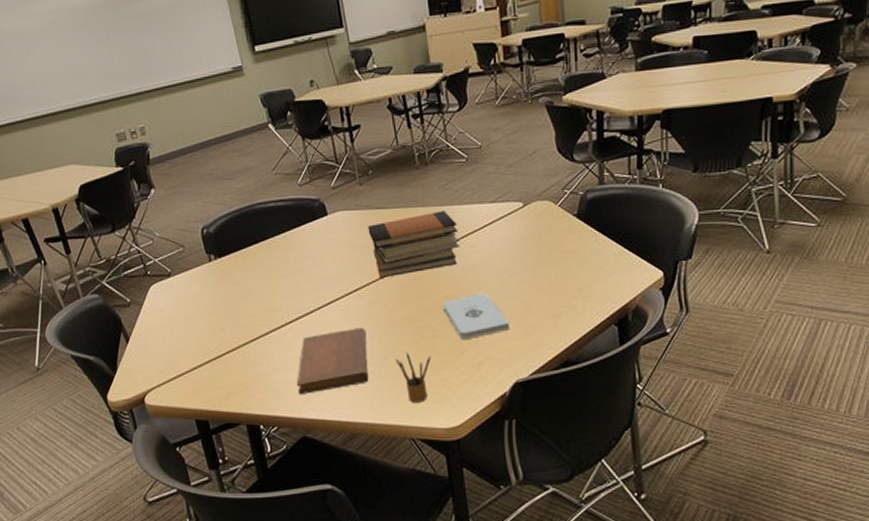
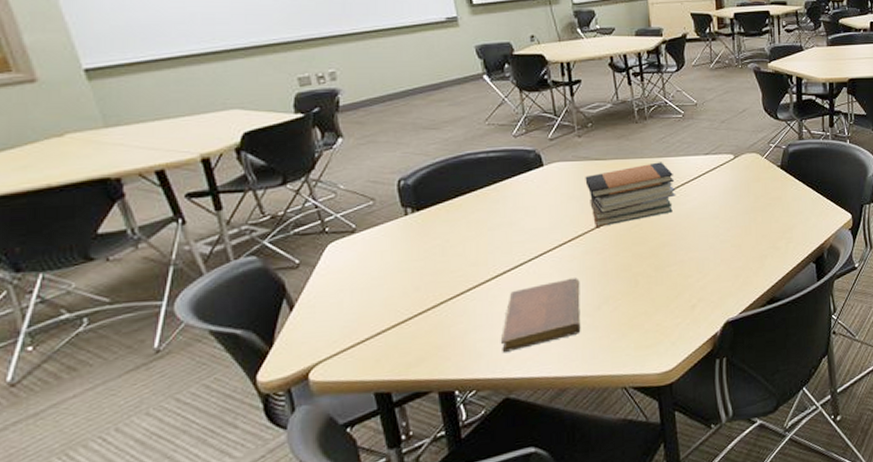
pencil box: present [396,353,431,403] -> none [610,300,646,351]
notepad: present [443,293,511,339] -> none [658,238,722,283]

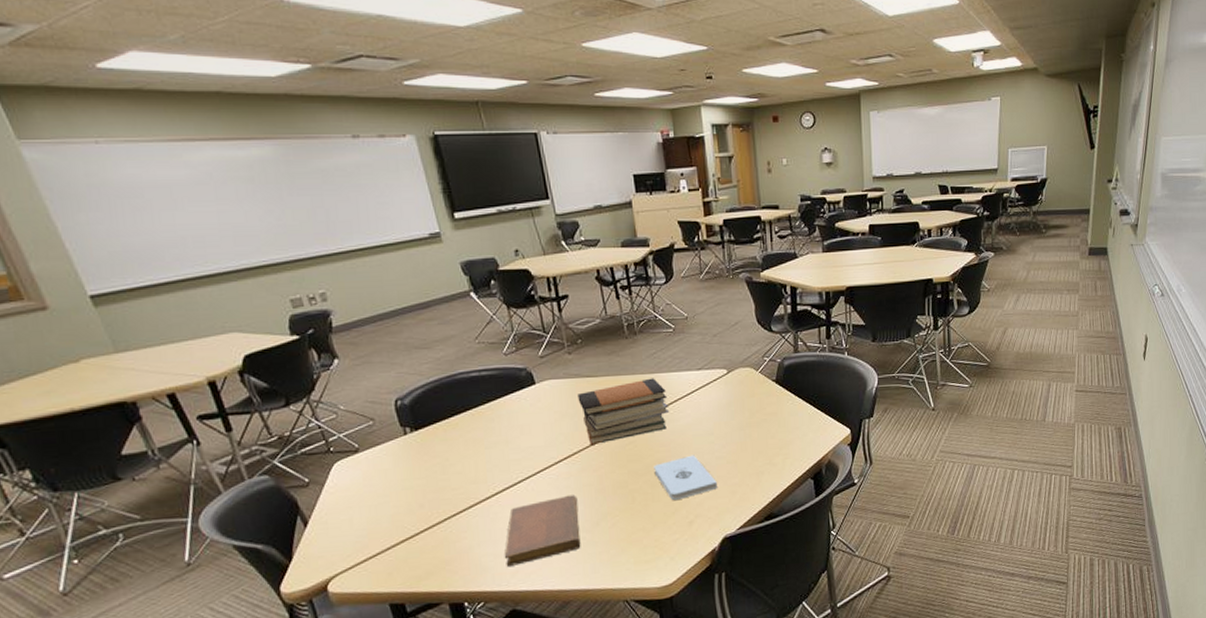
notepad: none [658,238,722,283] -> present [654,455,718,500]

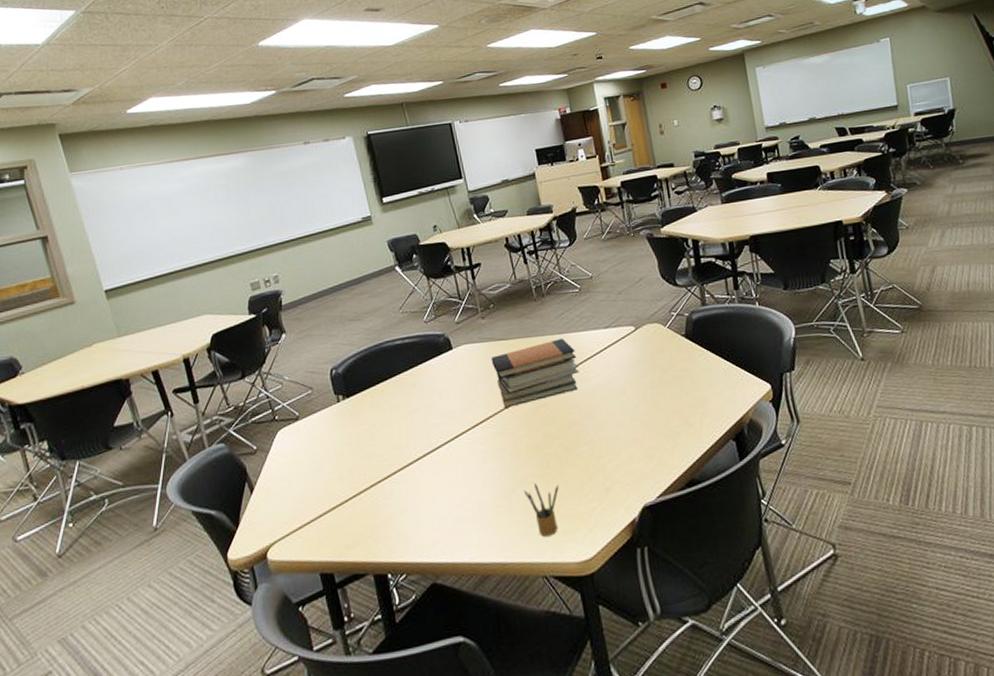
notebook: present [504,495,581,566] -> none [425,460,498,536]
pencil box: none [608,517,643,565] -> present [524,483,559,537]
notepad: present [654,455,718,500] -> none [567,416,634,465]

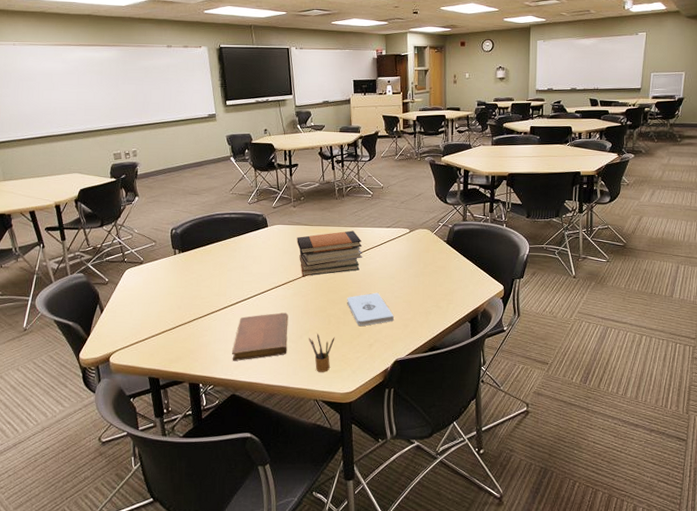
notebook: none [425,460,498,536] -> present [231,312,289,361]
notepad: none [567,416,634,465] -> present [347,292,395,326]

